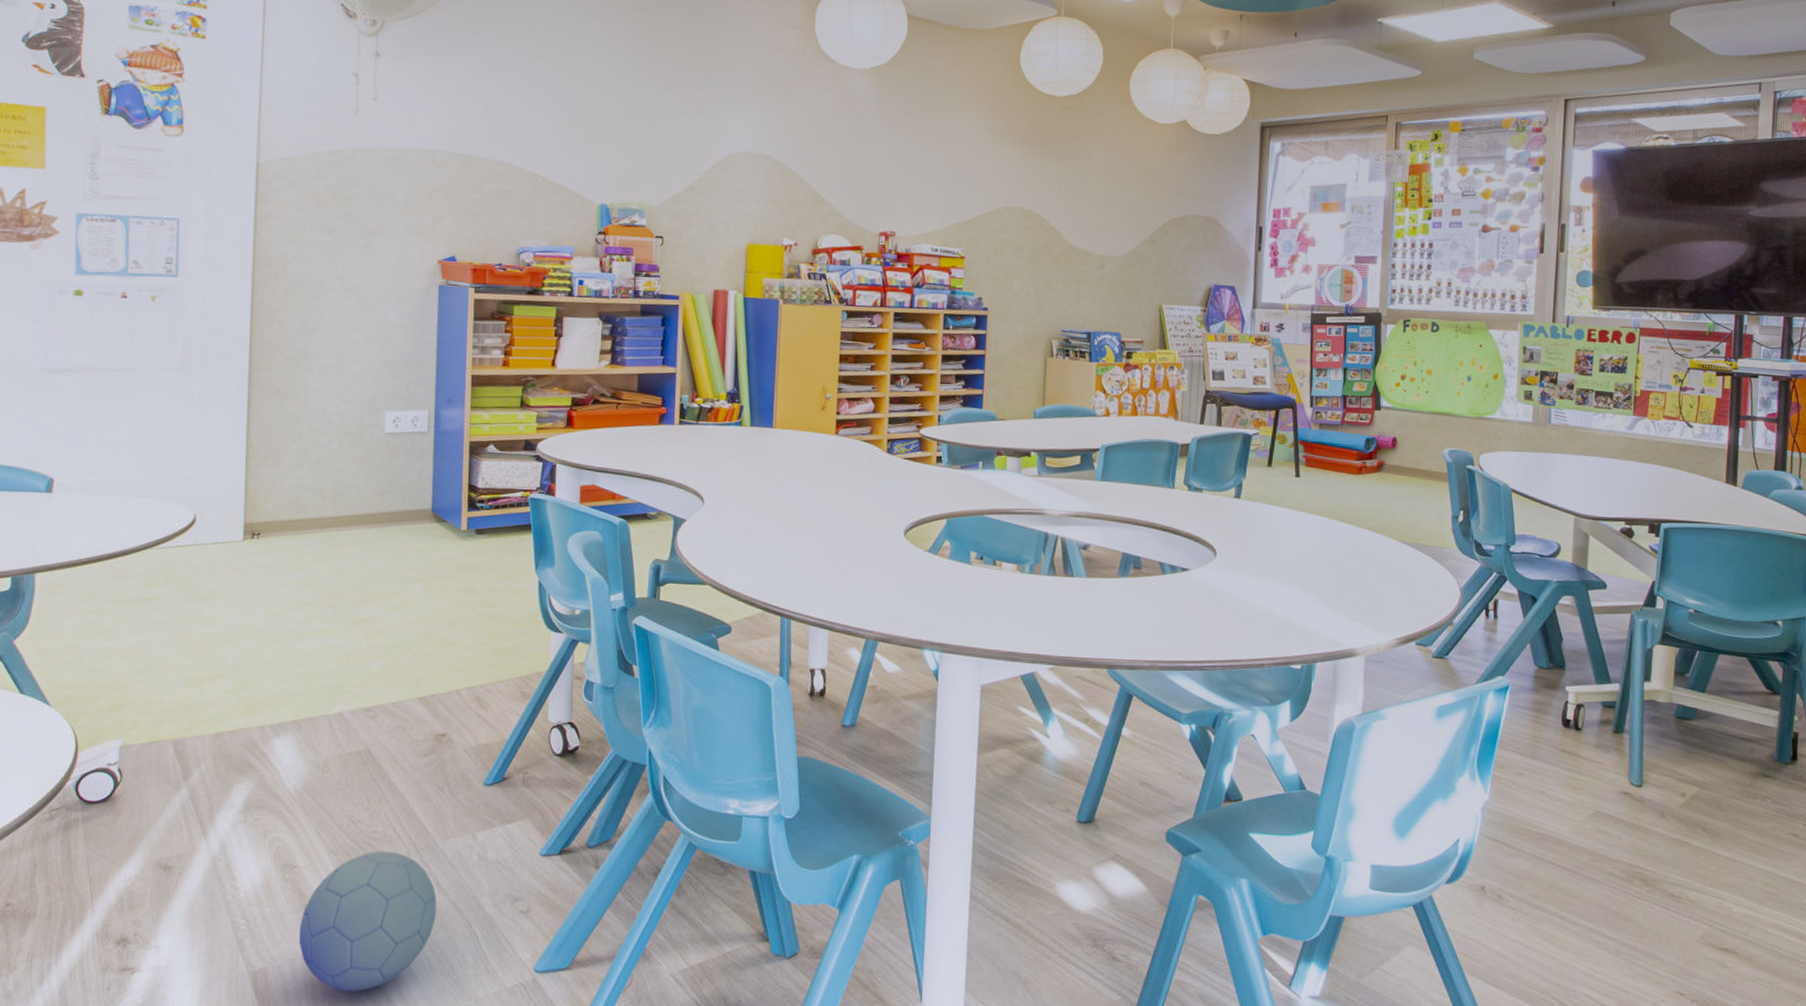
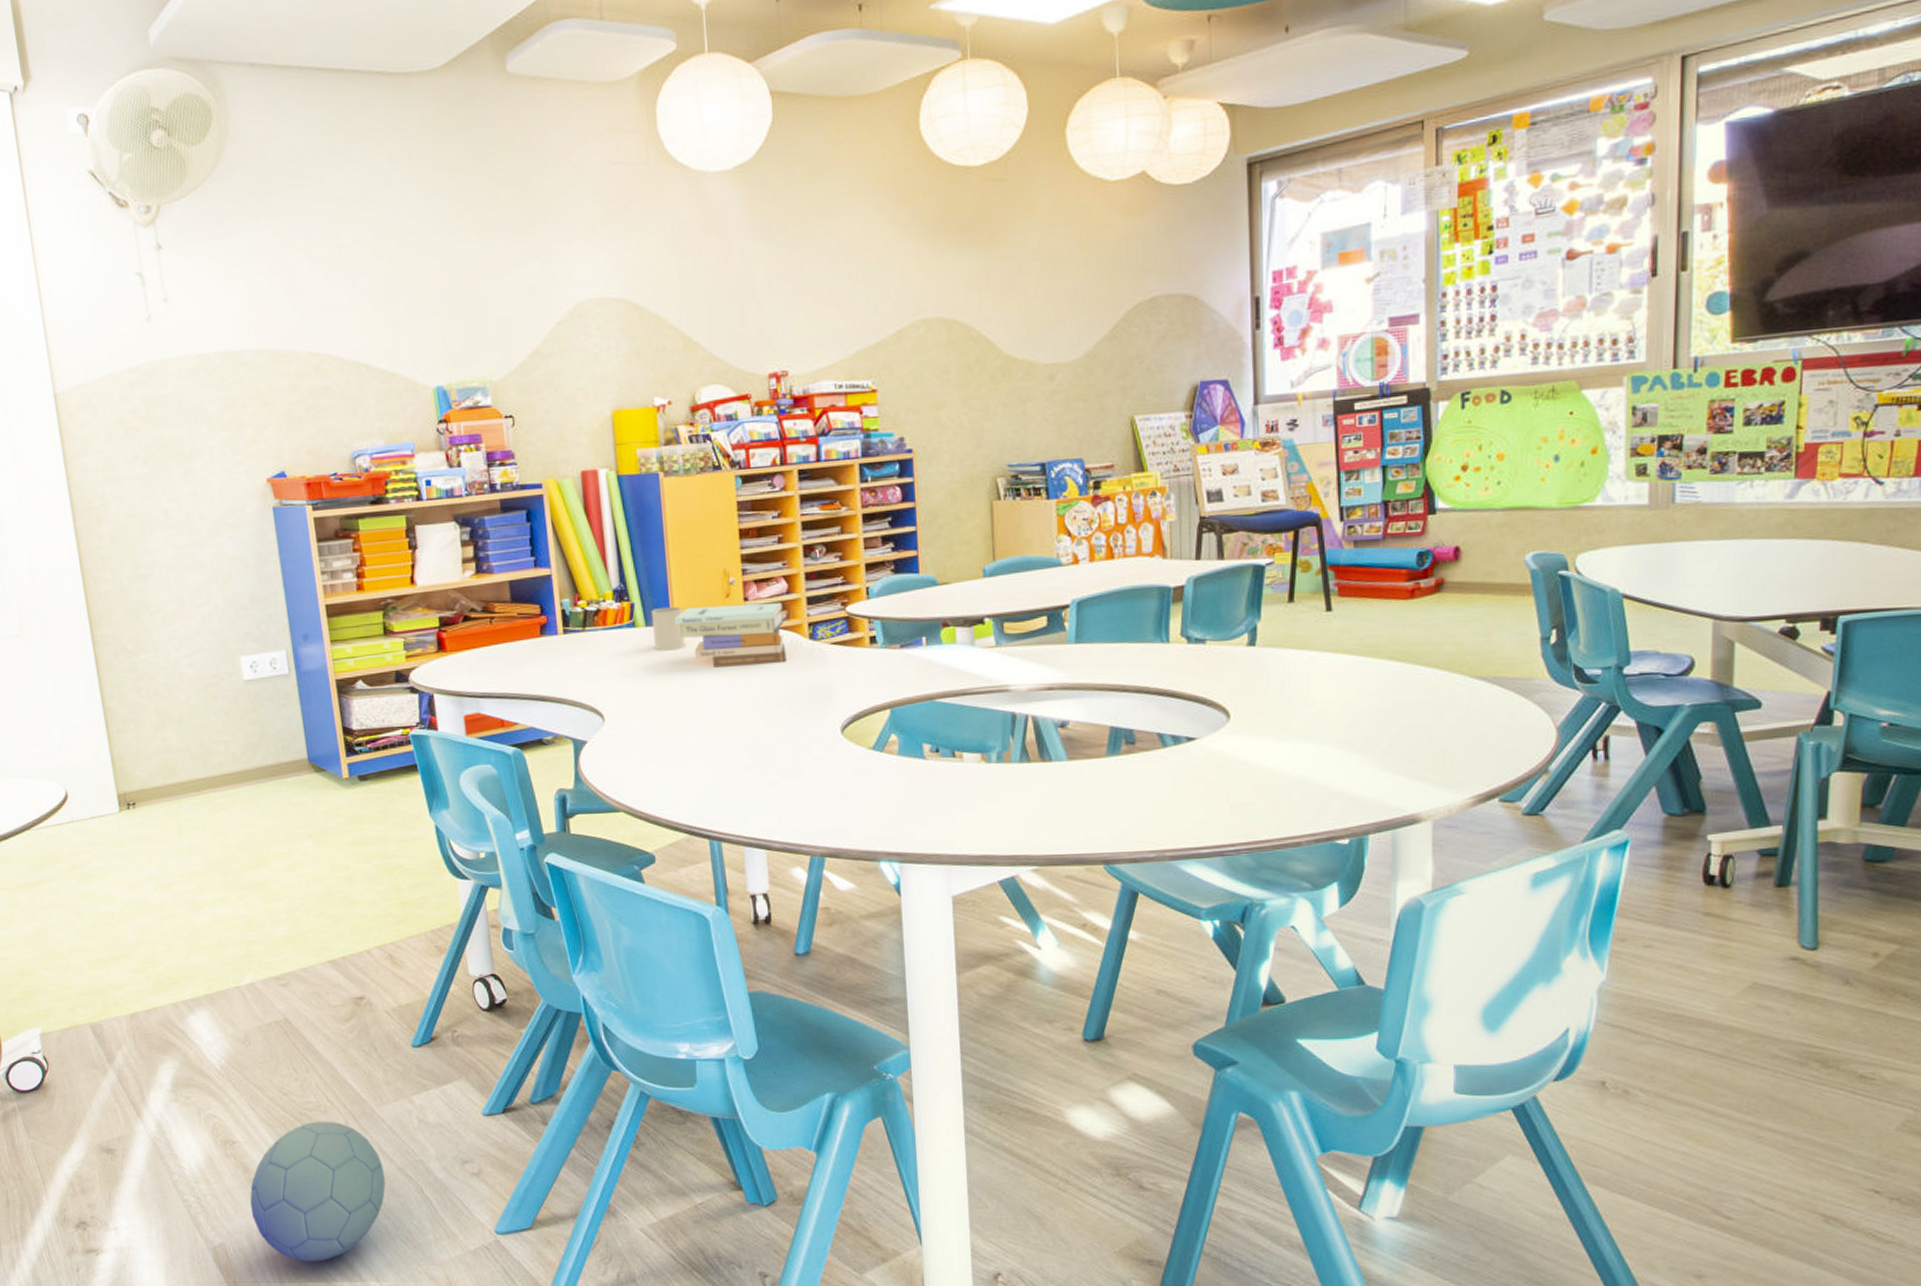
mug: none [755,411,784,450] -> present [650,606,686,651]
books: none [775,415,868,471] -> present [674,602,787,668]

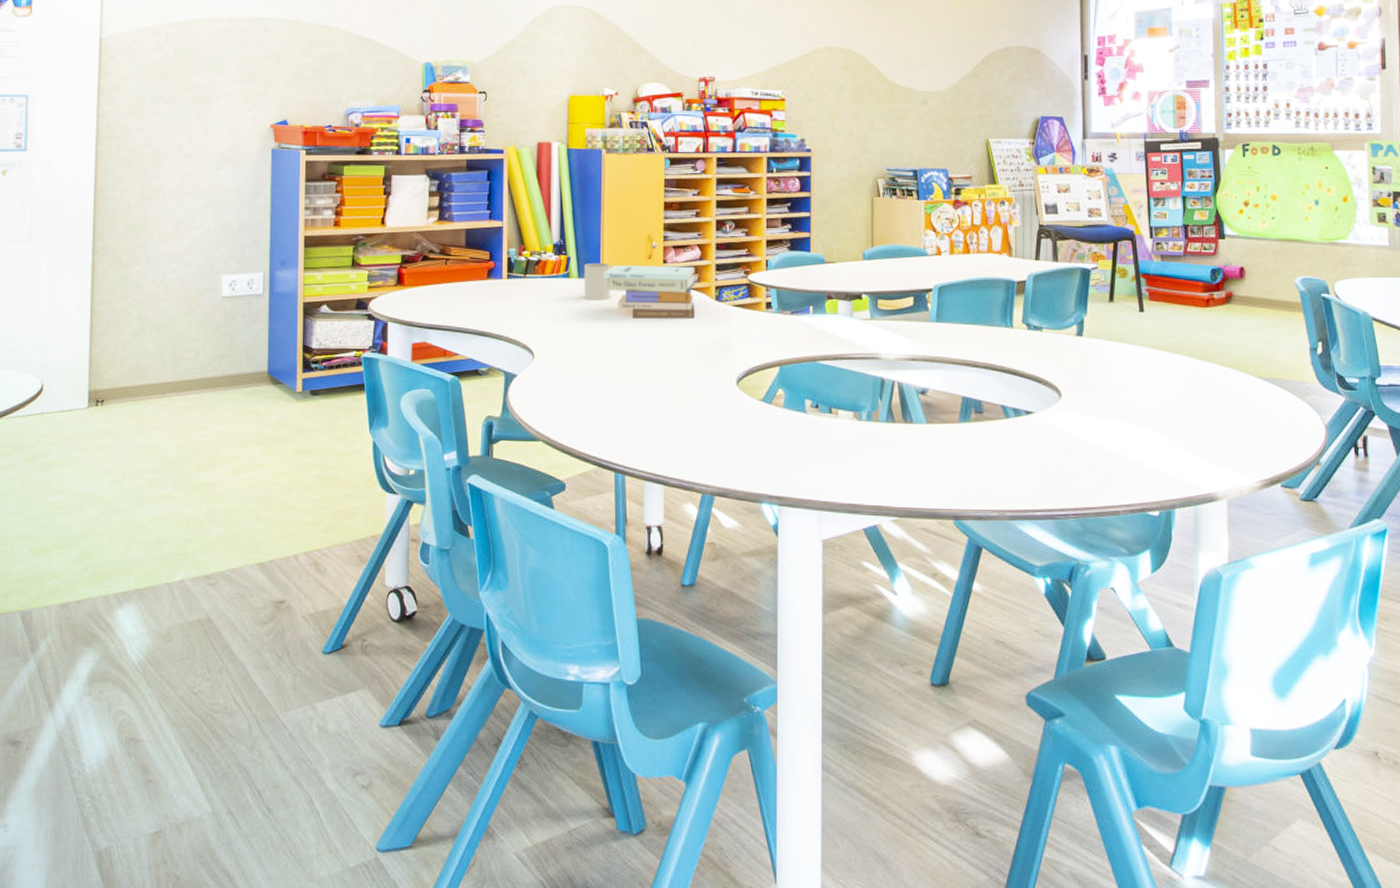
ball: present [250,1121,386,1262] -> none [142,723,278,872]

